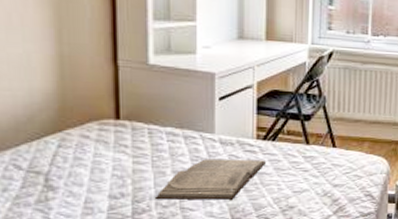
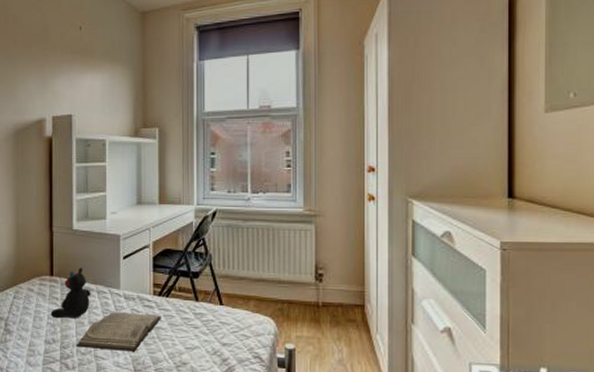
teddy bear: none [116,109,175,169] -> present [50,268,91,319]

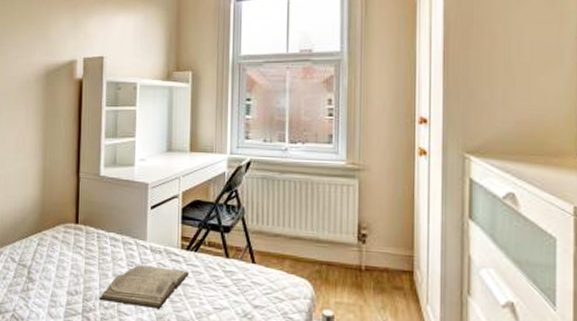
teddy bear: present [50,268,91,319] -> none [74,216,116,270]

